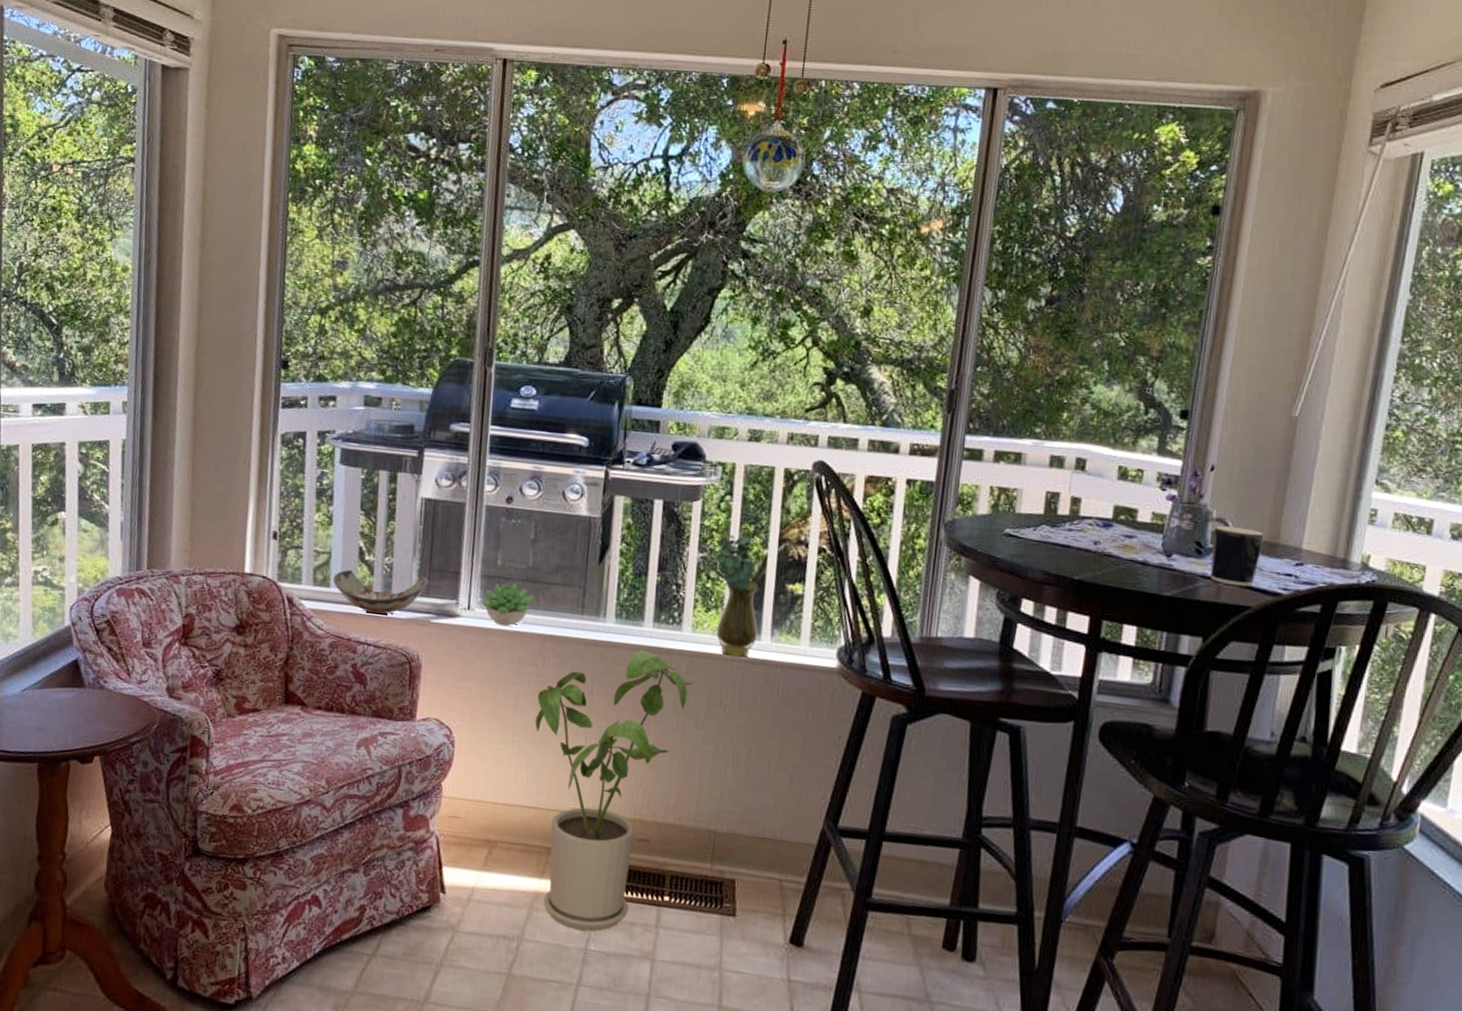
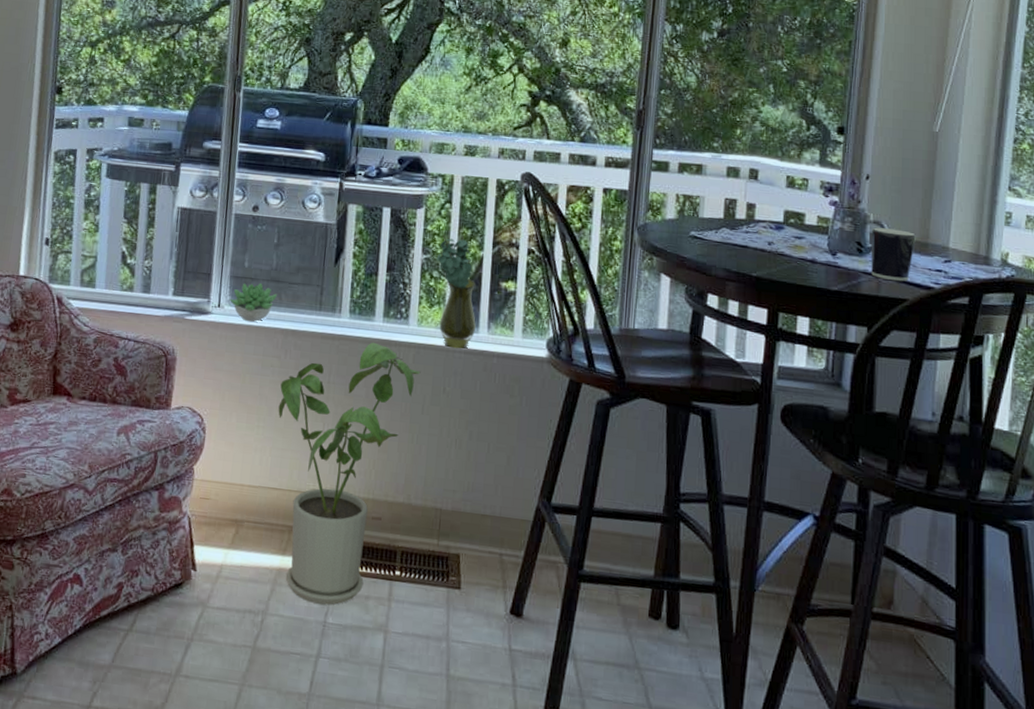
decorative bowl: present [333,569,429,615] -> none [98,271,183,313]

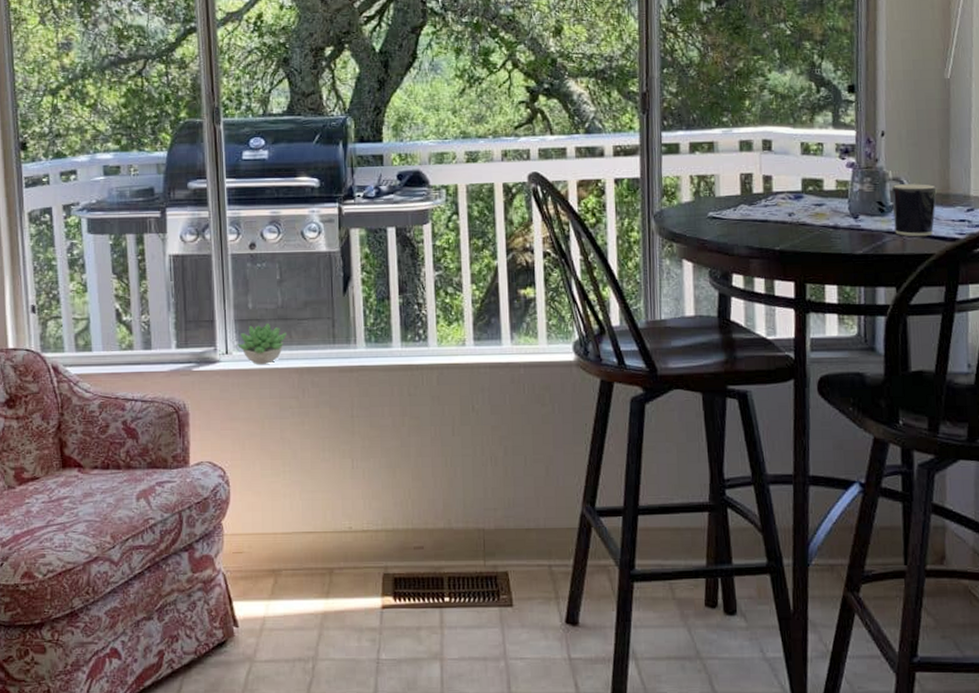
house plant: present [278,342,421,605] -> none [302,369,447,642]
vase: present [436,234,476,349] -> none [449,247,498,364]

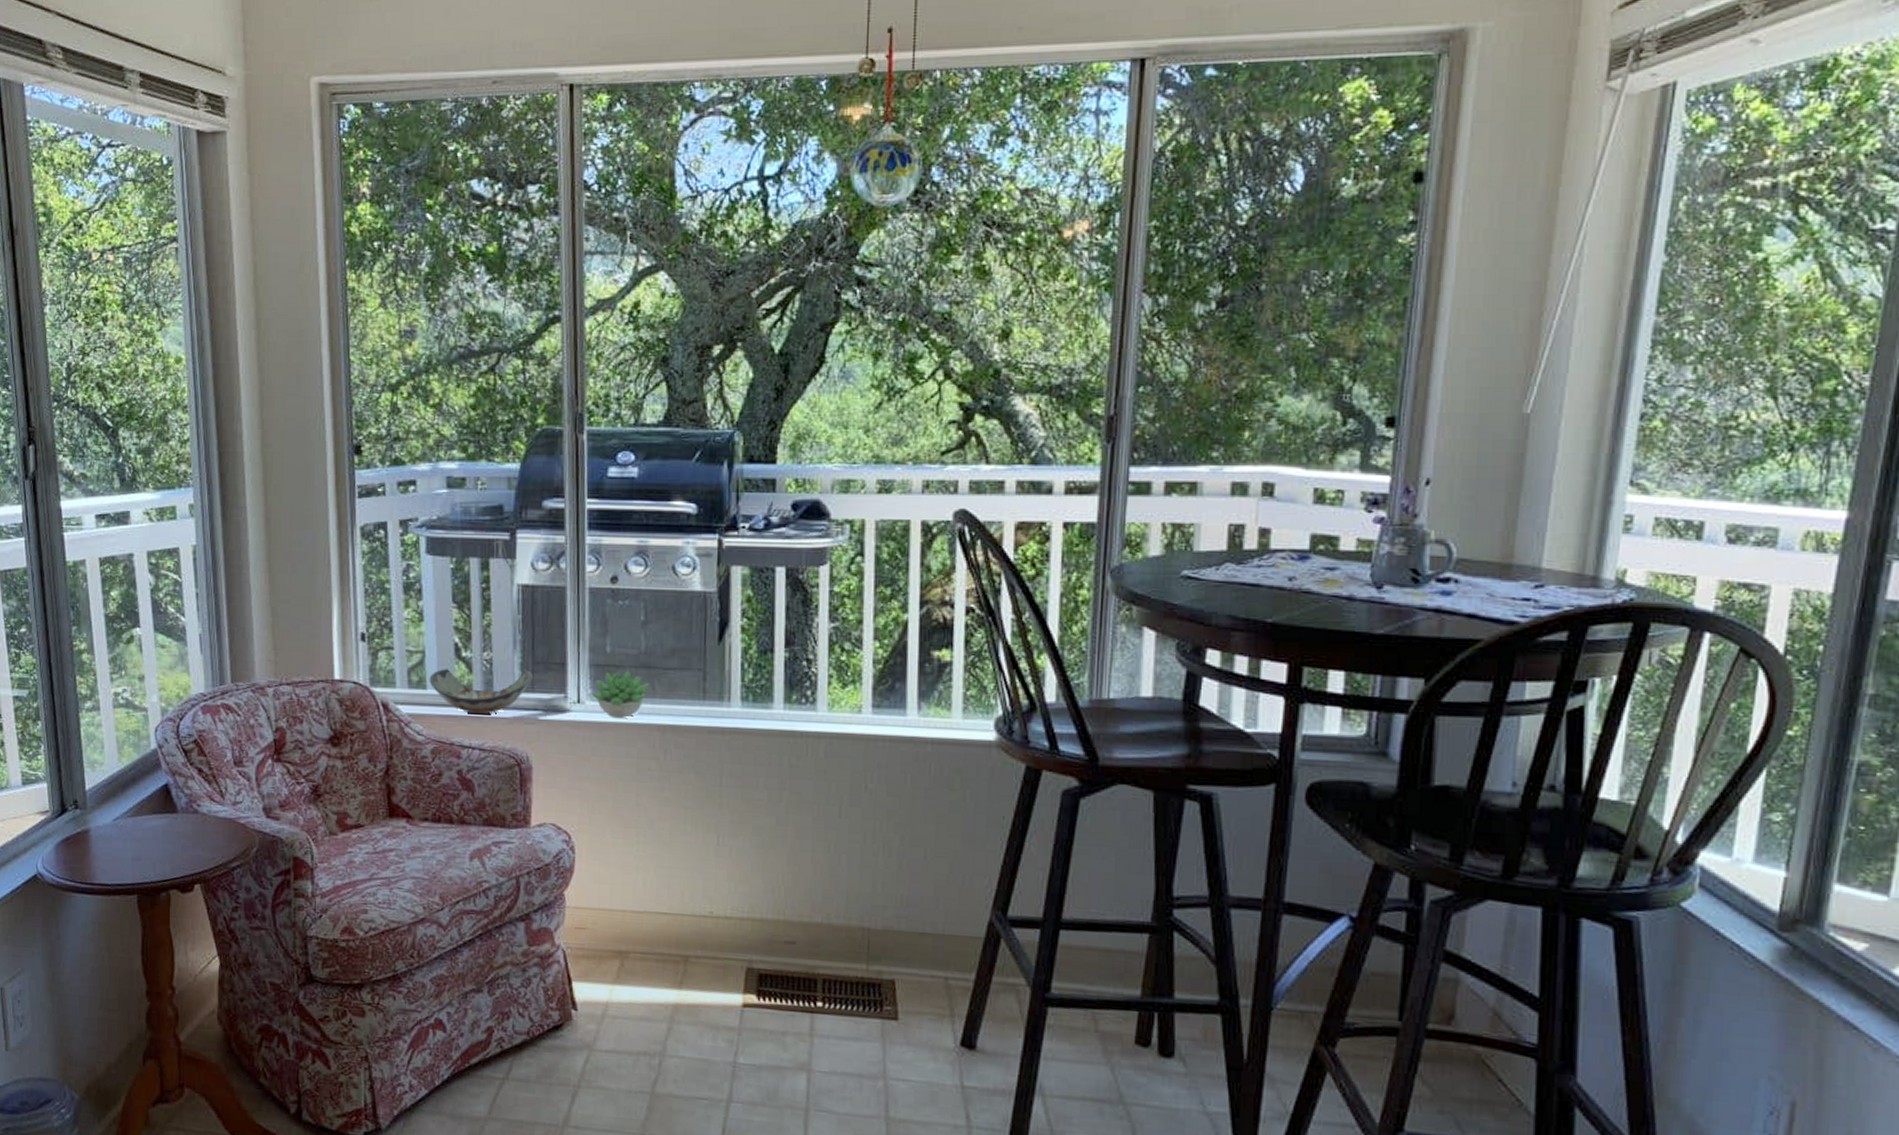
decorative bowl: none [94,328,186,371] -> present [429,668,533,715]
mug: present [891,183,938,237] -> none [1431,548,1497,618]

